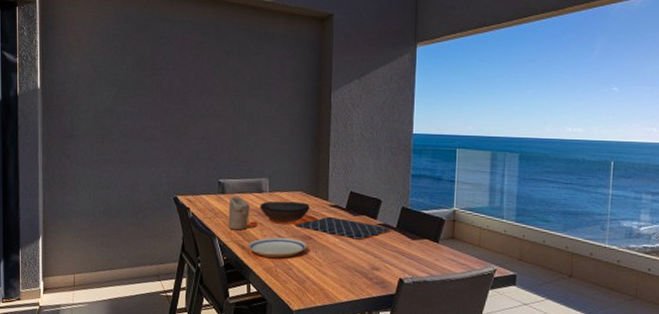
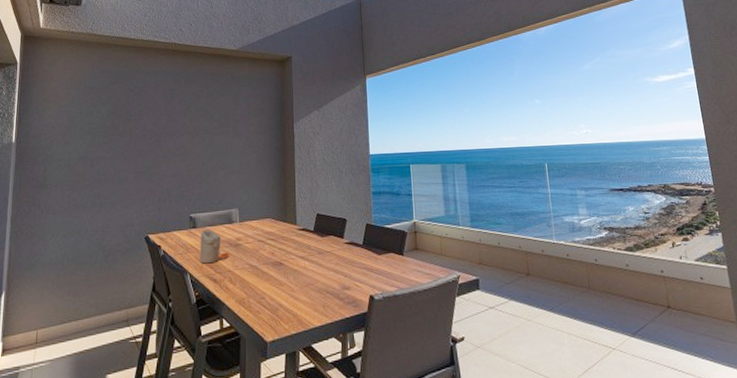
plate: present [247,237,306,258] -> none [219,266,278,289]
bowl: present [260,201,310,223] -> none [230,228,280,251]
placemat: present [294,216,392,240] -> none [265,240,359,261]

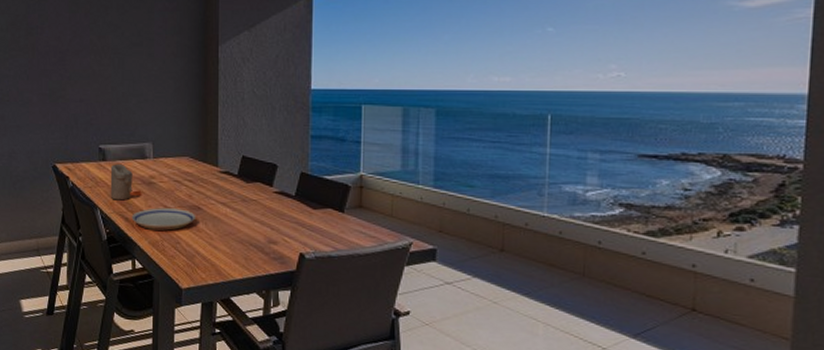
plate: none [219,266,278,289] -> present [131,208,195,231]

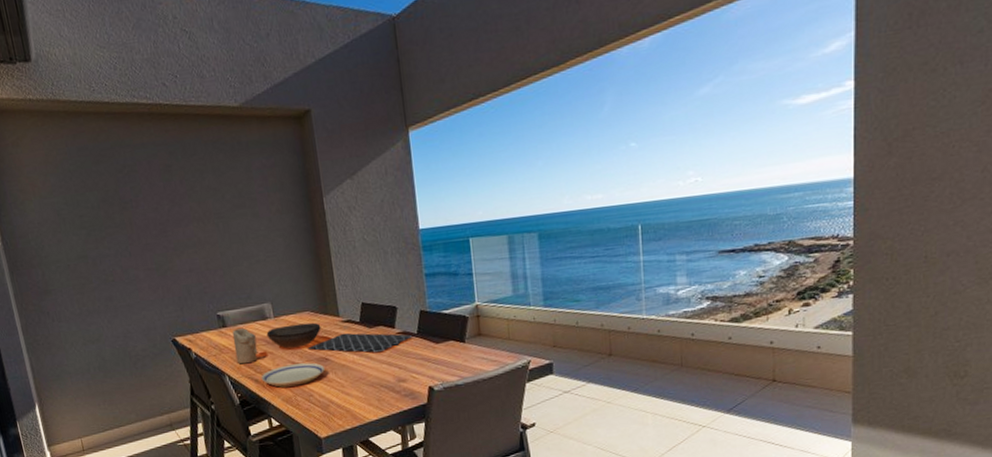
bowl: none [143,167,198,192] -> present [266,322,321,349]
placemat: none [181,184,290,210] -> present [307,332,413,354]

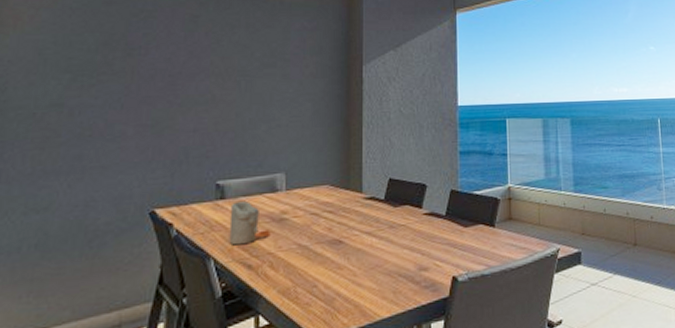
plate: present [261,362,325,388] -> none [256,245,336,276]
bowl: present [266,322,321,349] -> none [273,198,340,228]
placemat: present [307,332,413,354] -> none [319,211,441,237]

